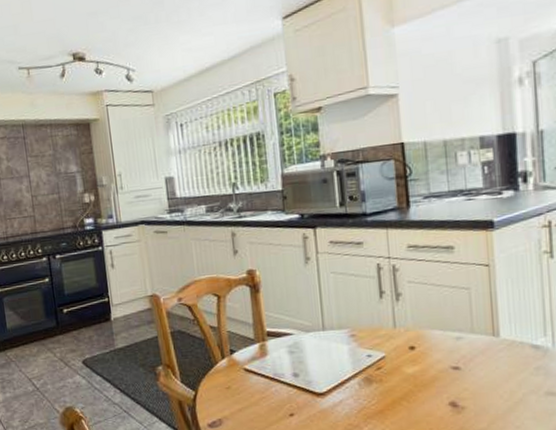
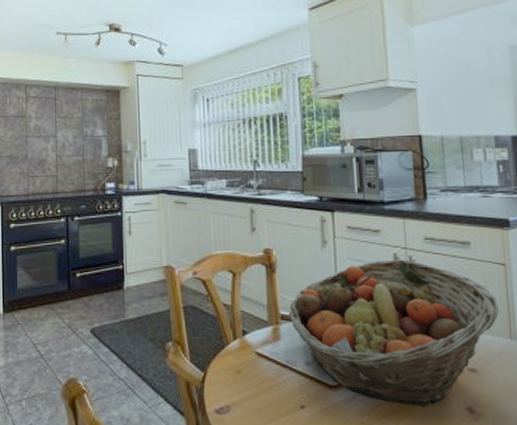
fruit basket: none [274,268,482,407] -> present [288,259,499,408]

